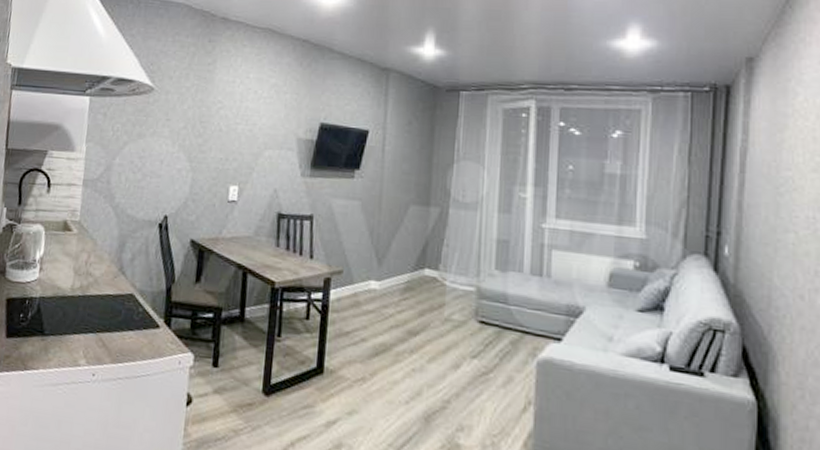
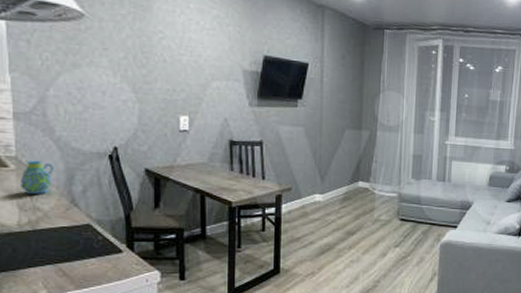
mug: none [79,225,111,260] -> present [20,160,55,194]

